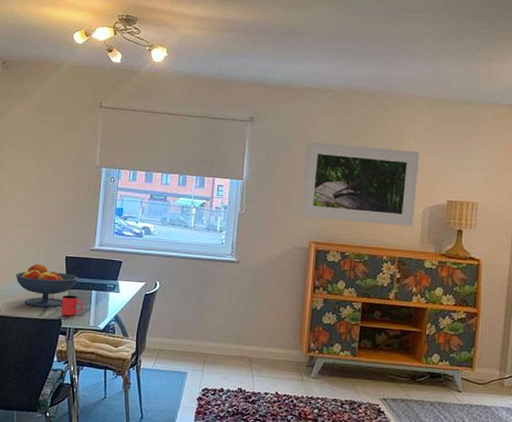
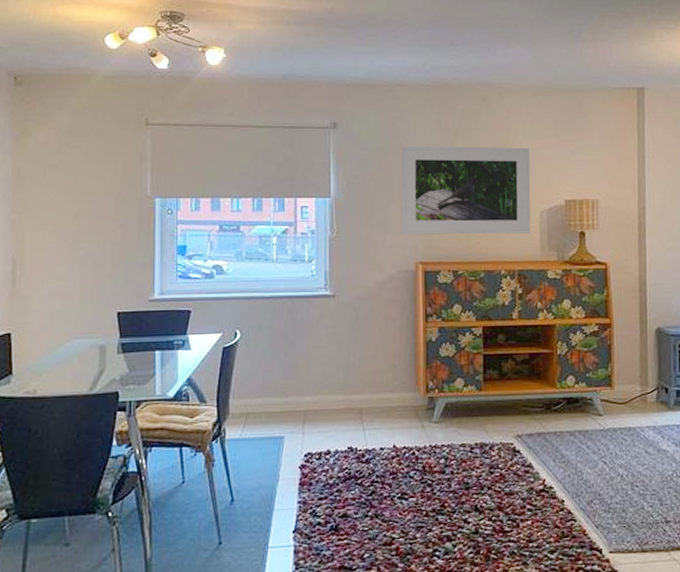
fruit bowl: present [16,264,79,308] -> none [53,325,137,380]
cup: present [61,295,83,316] -> none [117,359,145,387]

